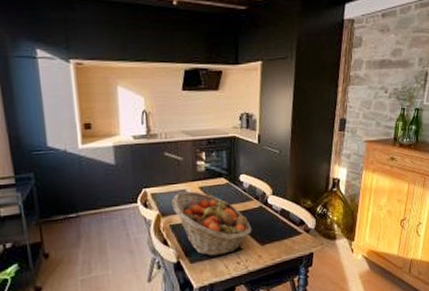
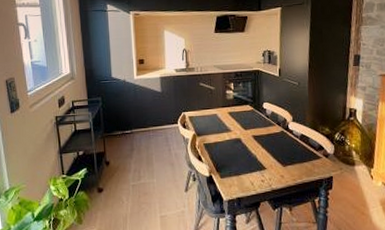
fruit basket: present [172,191,252,256] -> none [205,115,275,173]

